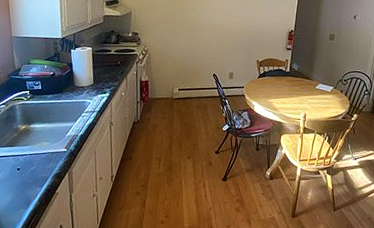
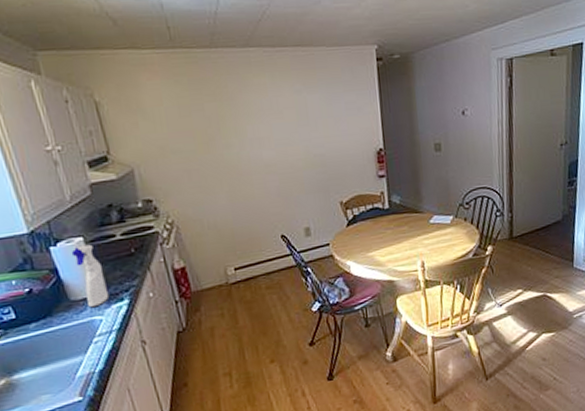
spray bottle: none [82,53,99,94] -> present [71,244,110,308]

